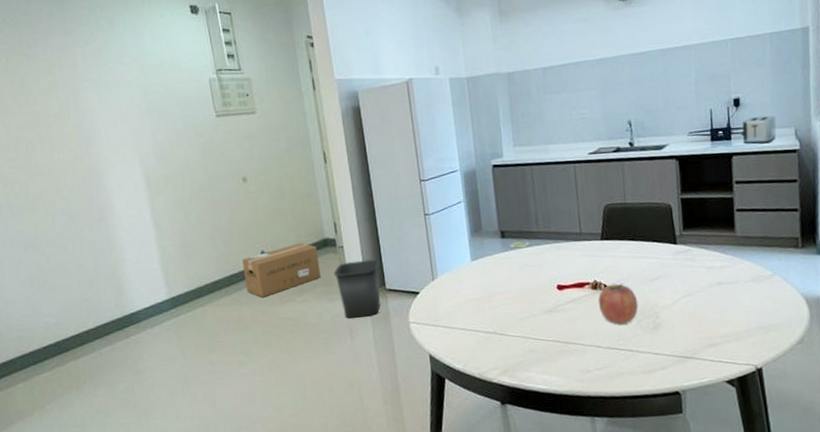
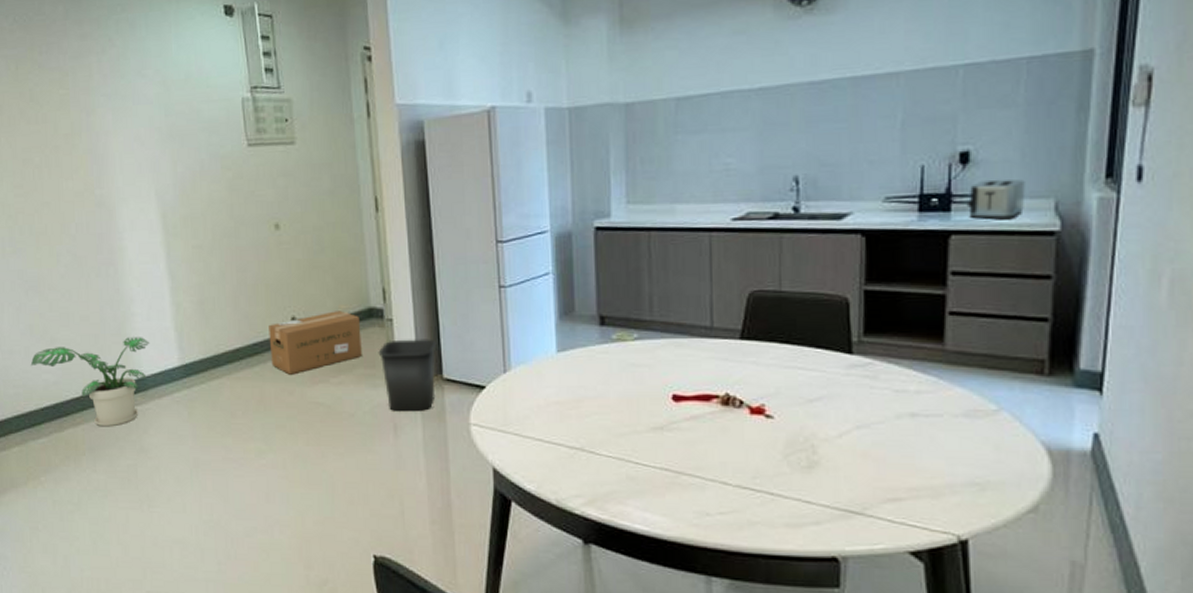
potted plant: none [31,278,141,357] -> present [30,337,150,427]
fruit: present [598,283,639,325] -> none [729,400,788,457]

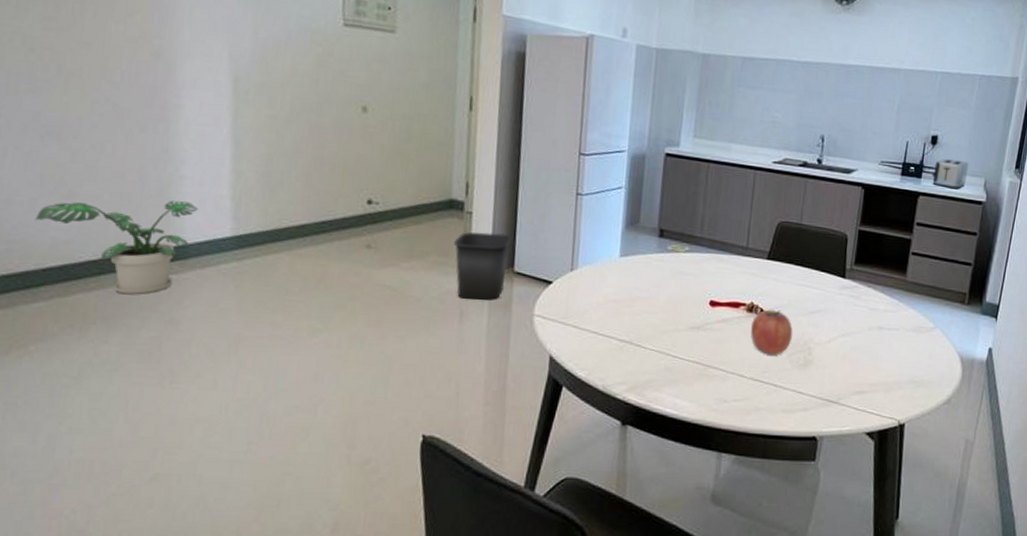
box: present [269,311,362,375] -> none [339,198,440,256]
fruit: none [729,400,788,457] -> present [750,309,793,356]

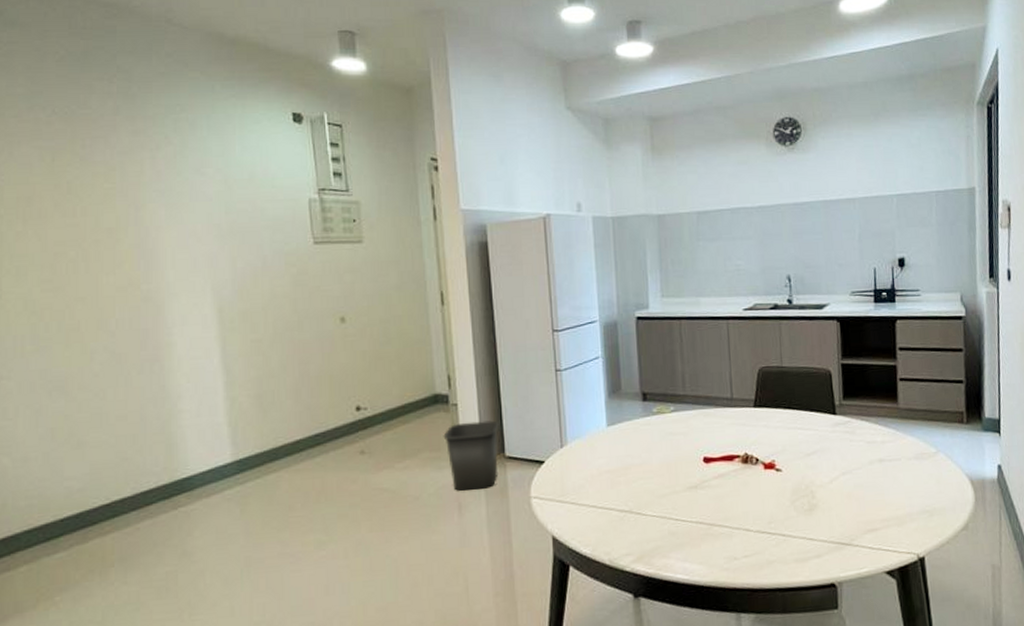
potted plant: present [35,201,199,295] -> none [49,434,199,534]
fruit: present [750,309,793,356] -> none [748,457,793,505]
toaster: present [931,158,969,190] -> none [905,278,942,309]

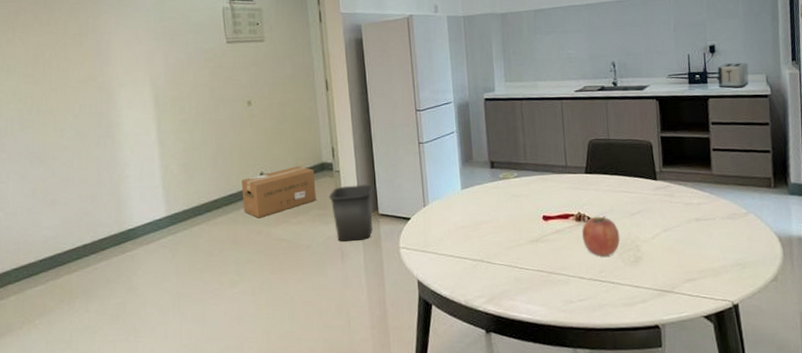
box: none [332,398,427,463] -> present [241,166,316,218]
fruit: none [748,457,793,505] -> present [581,216,620,257]
toaster: none [905,278,942,309] -> present [716,62,749,88]

